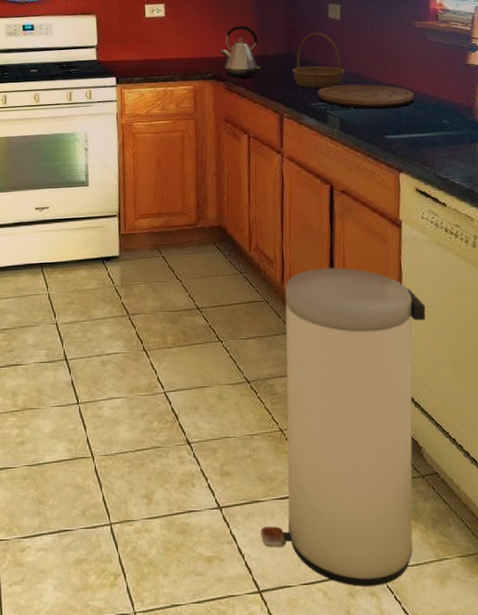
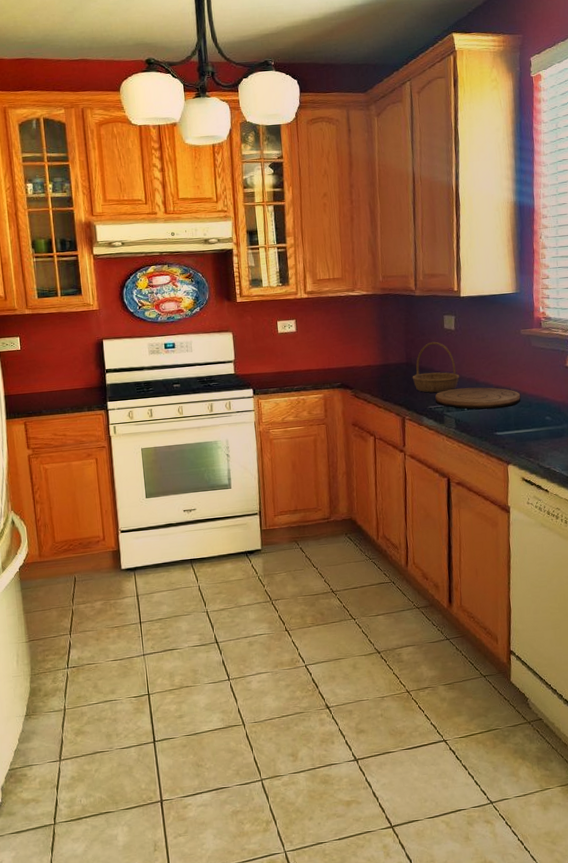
kettle: present [219,25,260,79] -> none [346,338,384,386]
pedal bin: present [260,267,426,587] -> none [391,550,531,816]

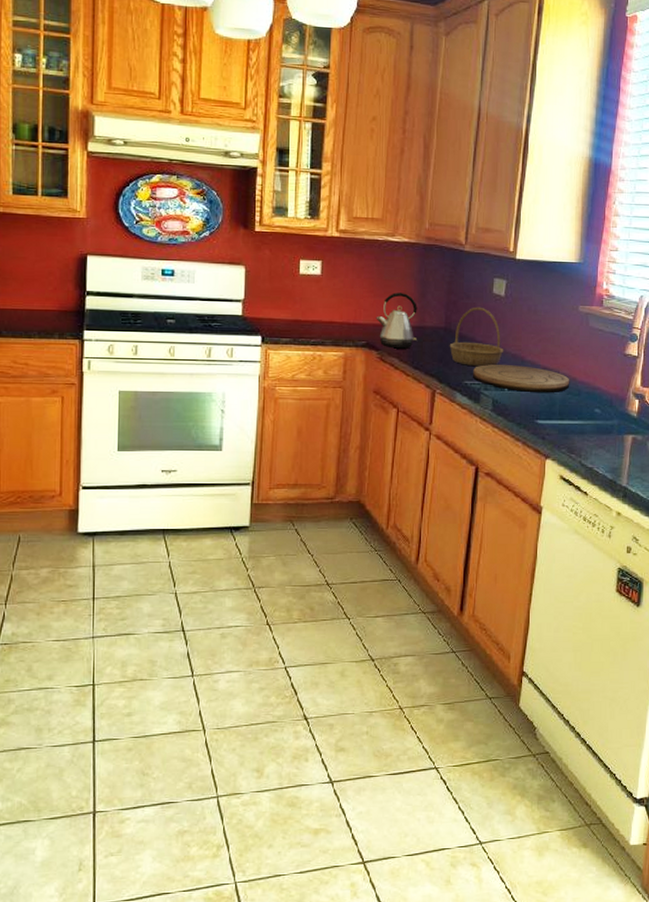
kettle: none [346,338,384,386] -> present [376,293,417,349]

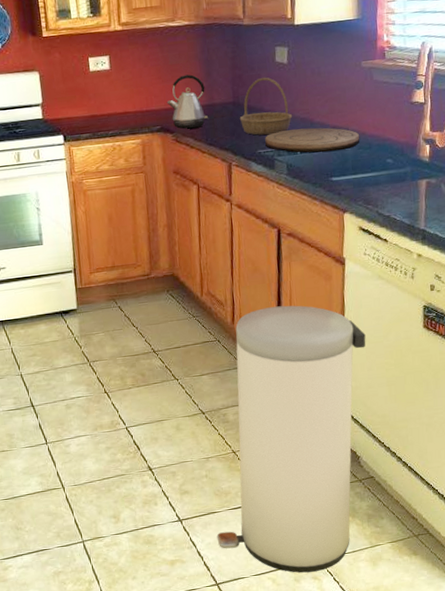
pedal bin: none [370,550,556,857] -> present [216,305,366,573]

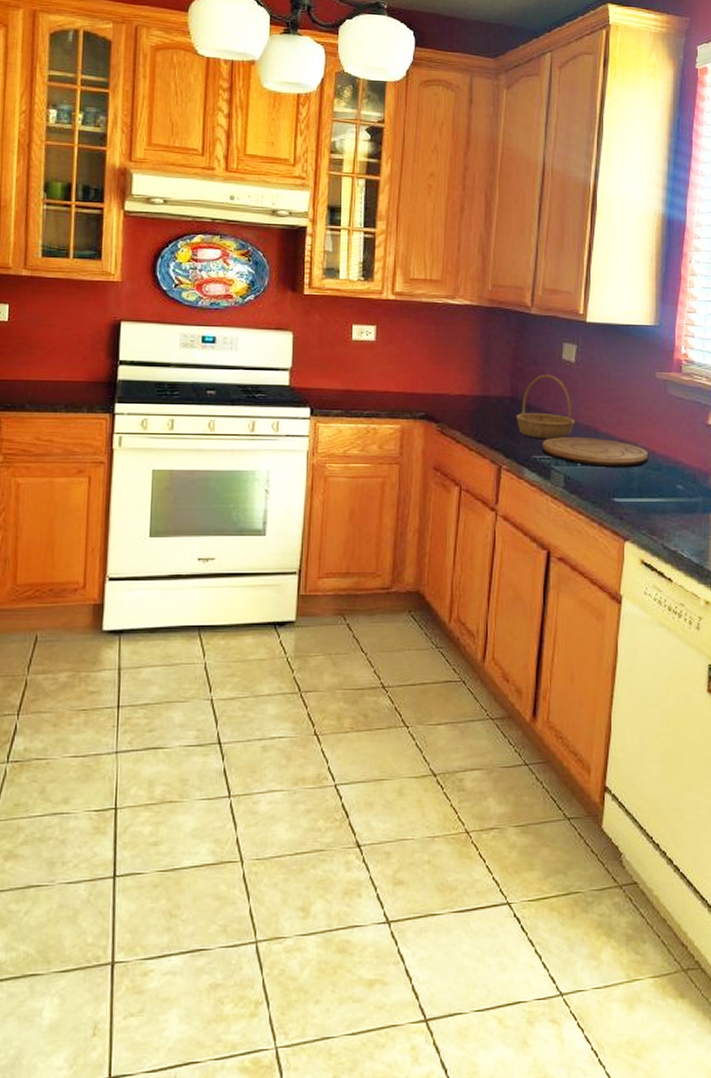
kettle: present [166,74,208,130] -> none [435,359,480,421]
pedal bin: present [216,305,366,573] -> none [433,646,640,1013]

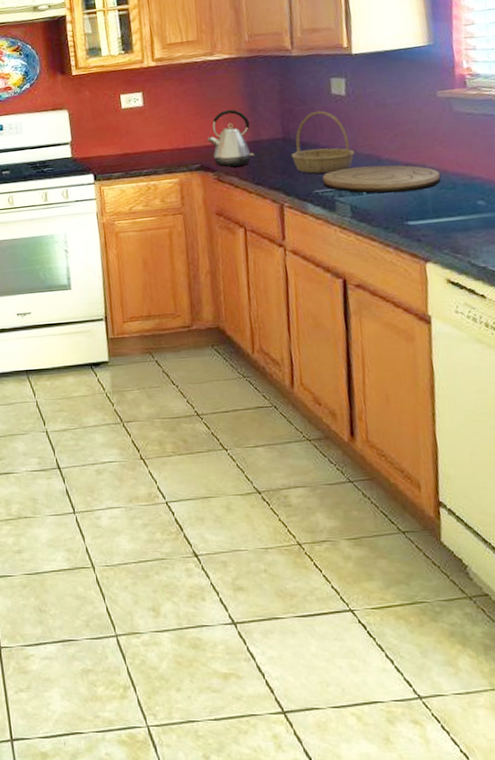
kettle: none [435,359,480,421] -> present [206,109,254,168]

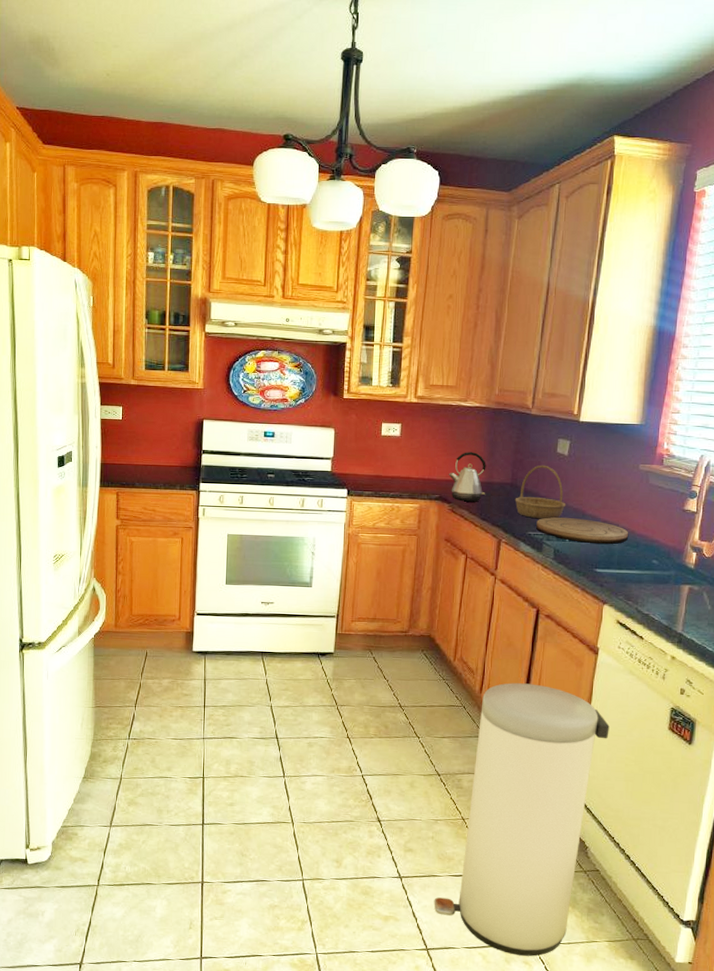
pedal bin: none [281,369,466,713] -> present [433,683,610,956]

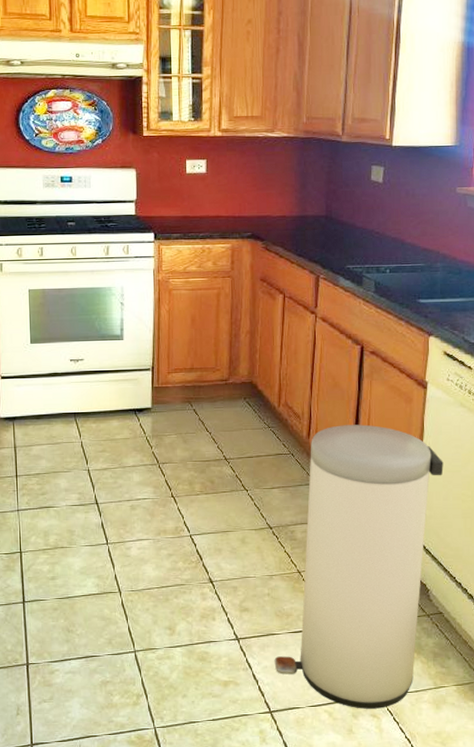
kettle: present [448,452,486,502] -> none [259,185,299,238]
basket: present [514,465,566,519] -> none [330,194,384,252]
cutting board: present [536,517,629,544] -> none [355,248,450,273]

